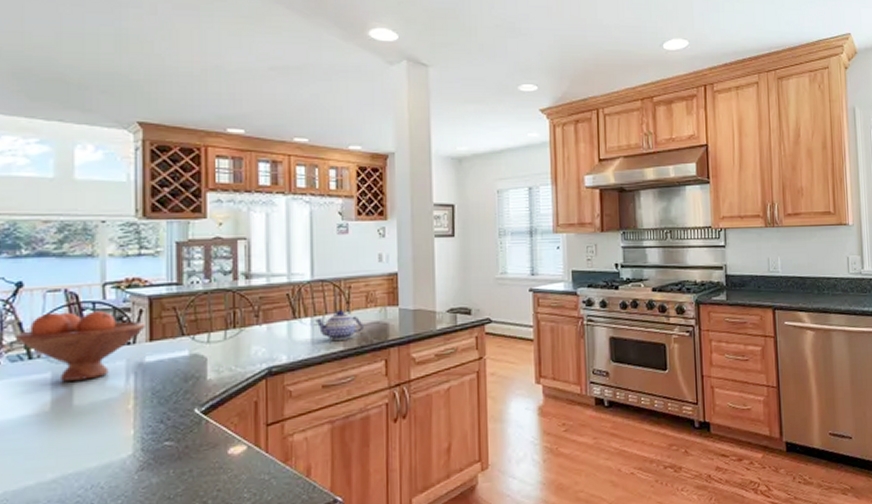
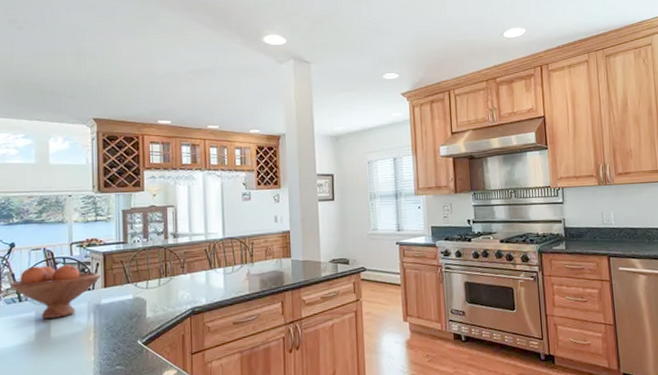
teapot: present [314,310,365,340] -> none [226,262,265,286]

